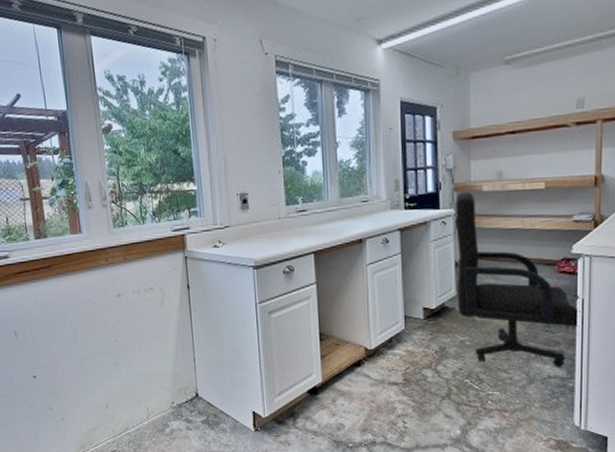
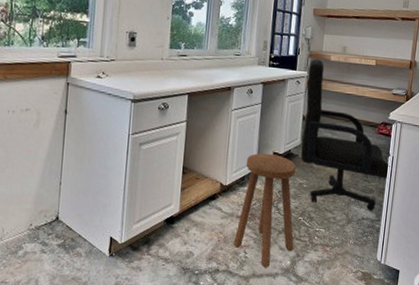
stool: none [388,309,463,438] -> present [233,153,296,268]

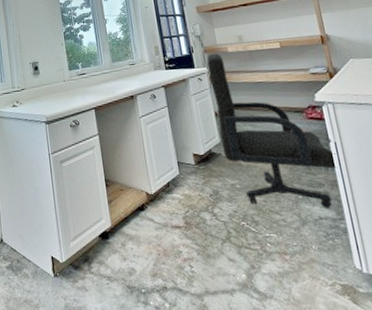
stool: present [233,153,296,268] -> none [166,155,246,283]

